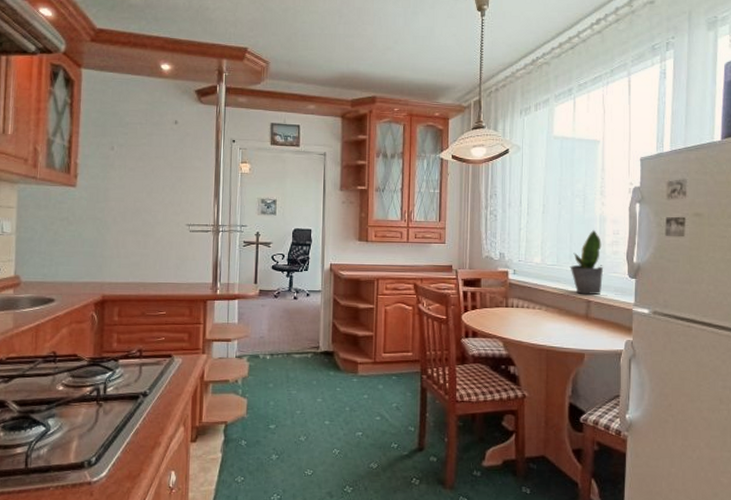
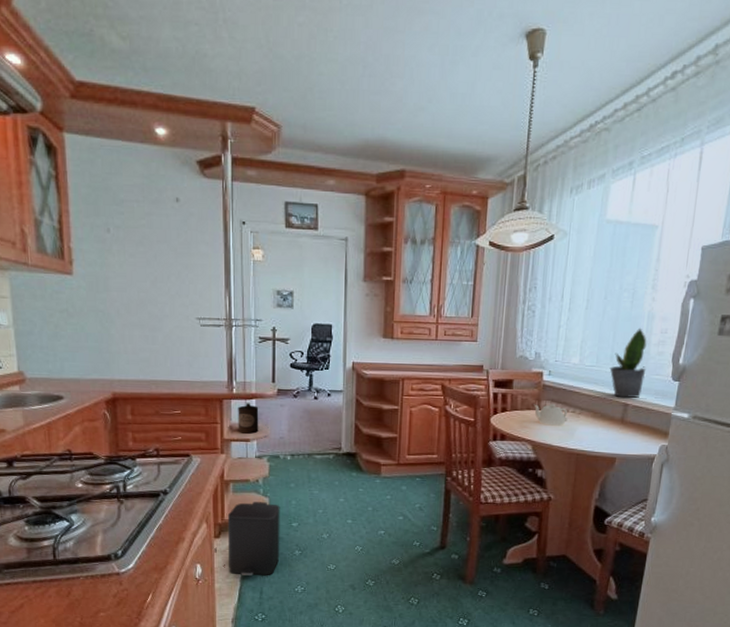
pedal bin: none [204,403,259,483] -> present [227,502,280,576]
canister: none [220,303,241,334] -> present [238,403,259,434]
teapot: none [502,301,535,324] -> present [533,403,568,427]

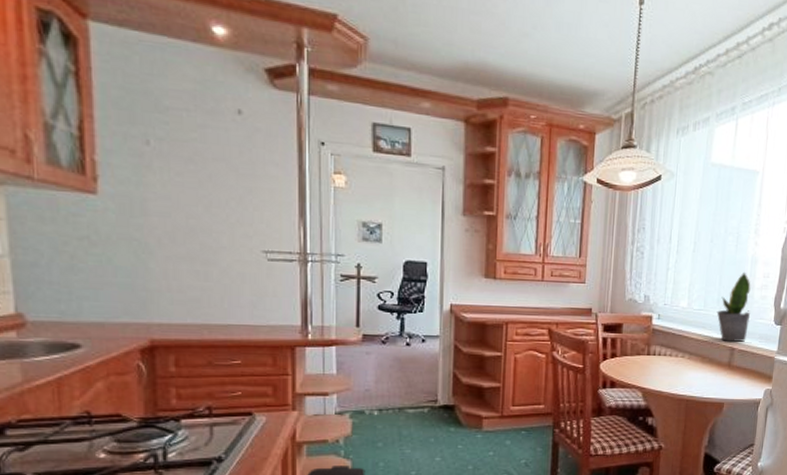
canister: present [238,403,259,434] -> none [314,351,340,386]
teapot: present [533,403,568,427] -> none [643,348,678,373]

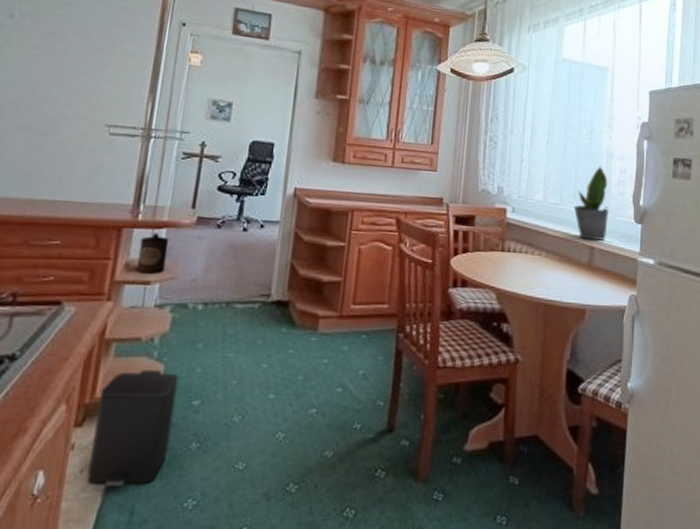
canister: none [314,351,340,386] -> present [136,233,170,274]

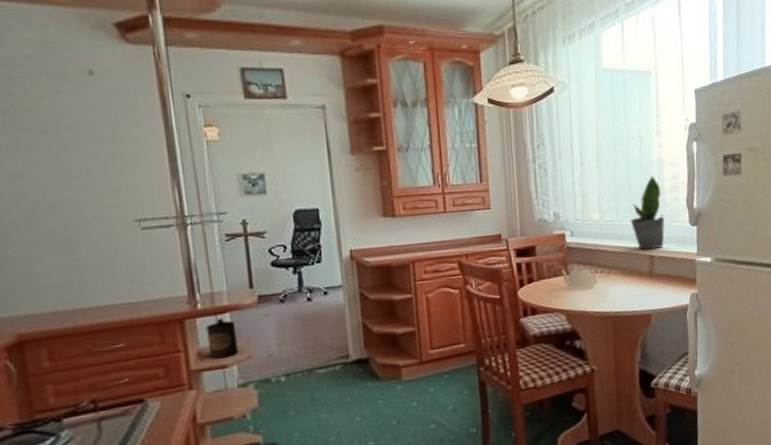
teapot: none [497,244,534,272] -> present [560,266,598,291]

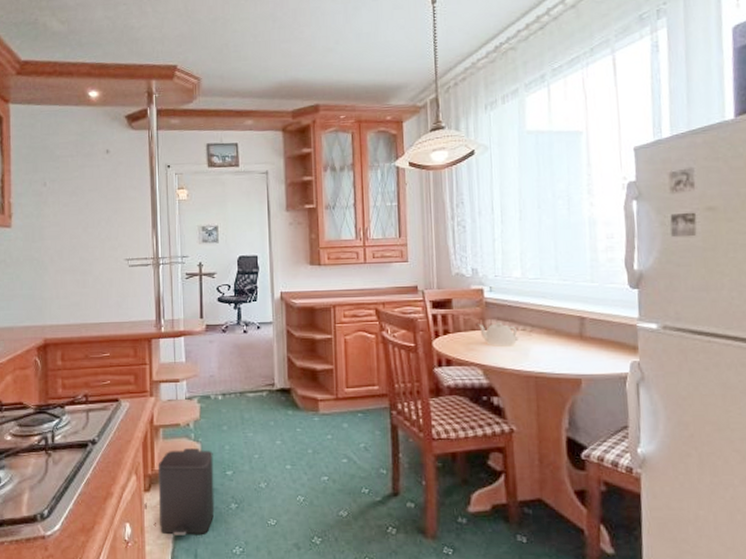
canister: present [206,318,239,359] -> none [166,341,188,374]
potted plant: present [630,175,665,250] -> none [556,234,598,310]

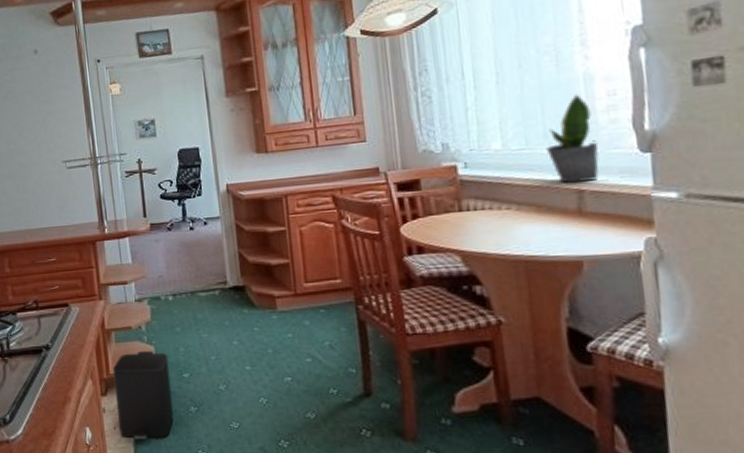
teapot: present [478,322,518,348] -> none [452,201,502,230]
potted plant: none [556,234,598,310] -> present [545,94,599,183]

